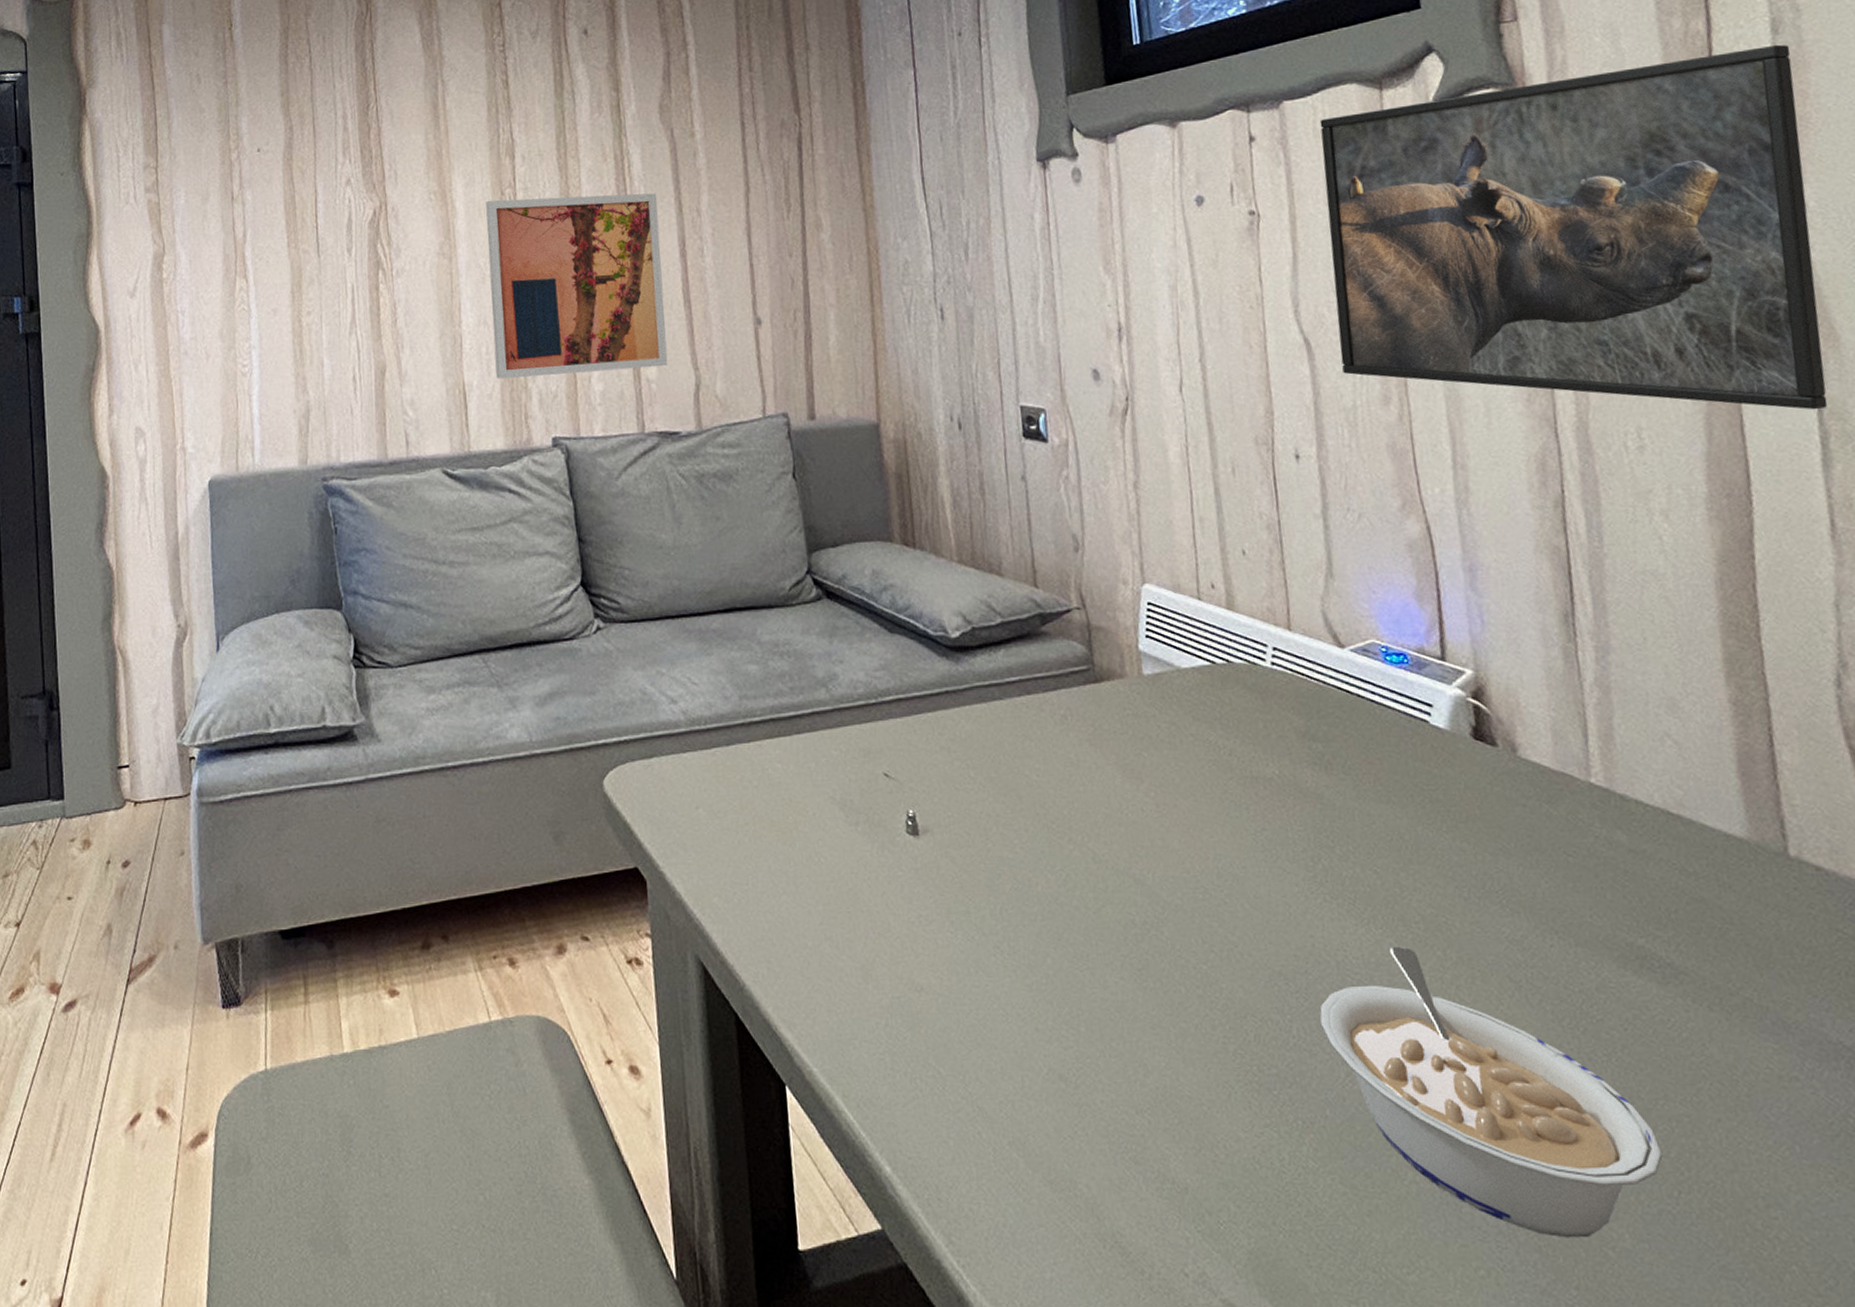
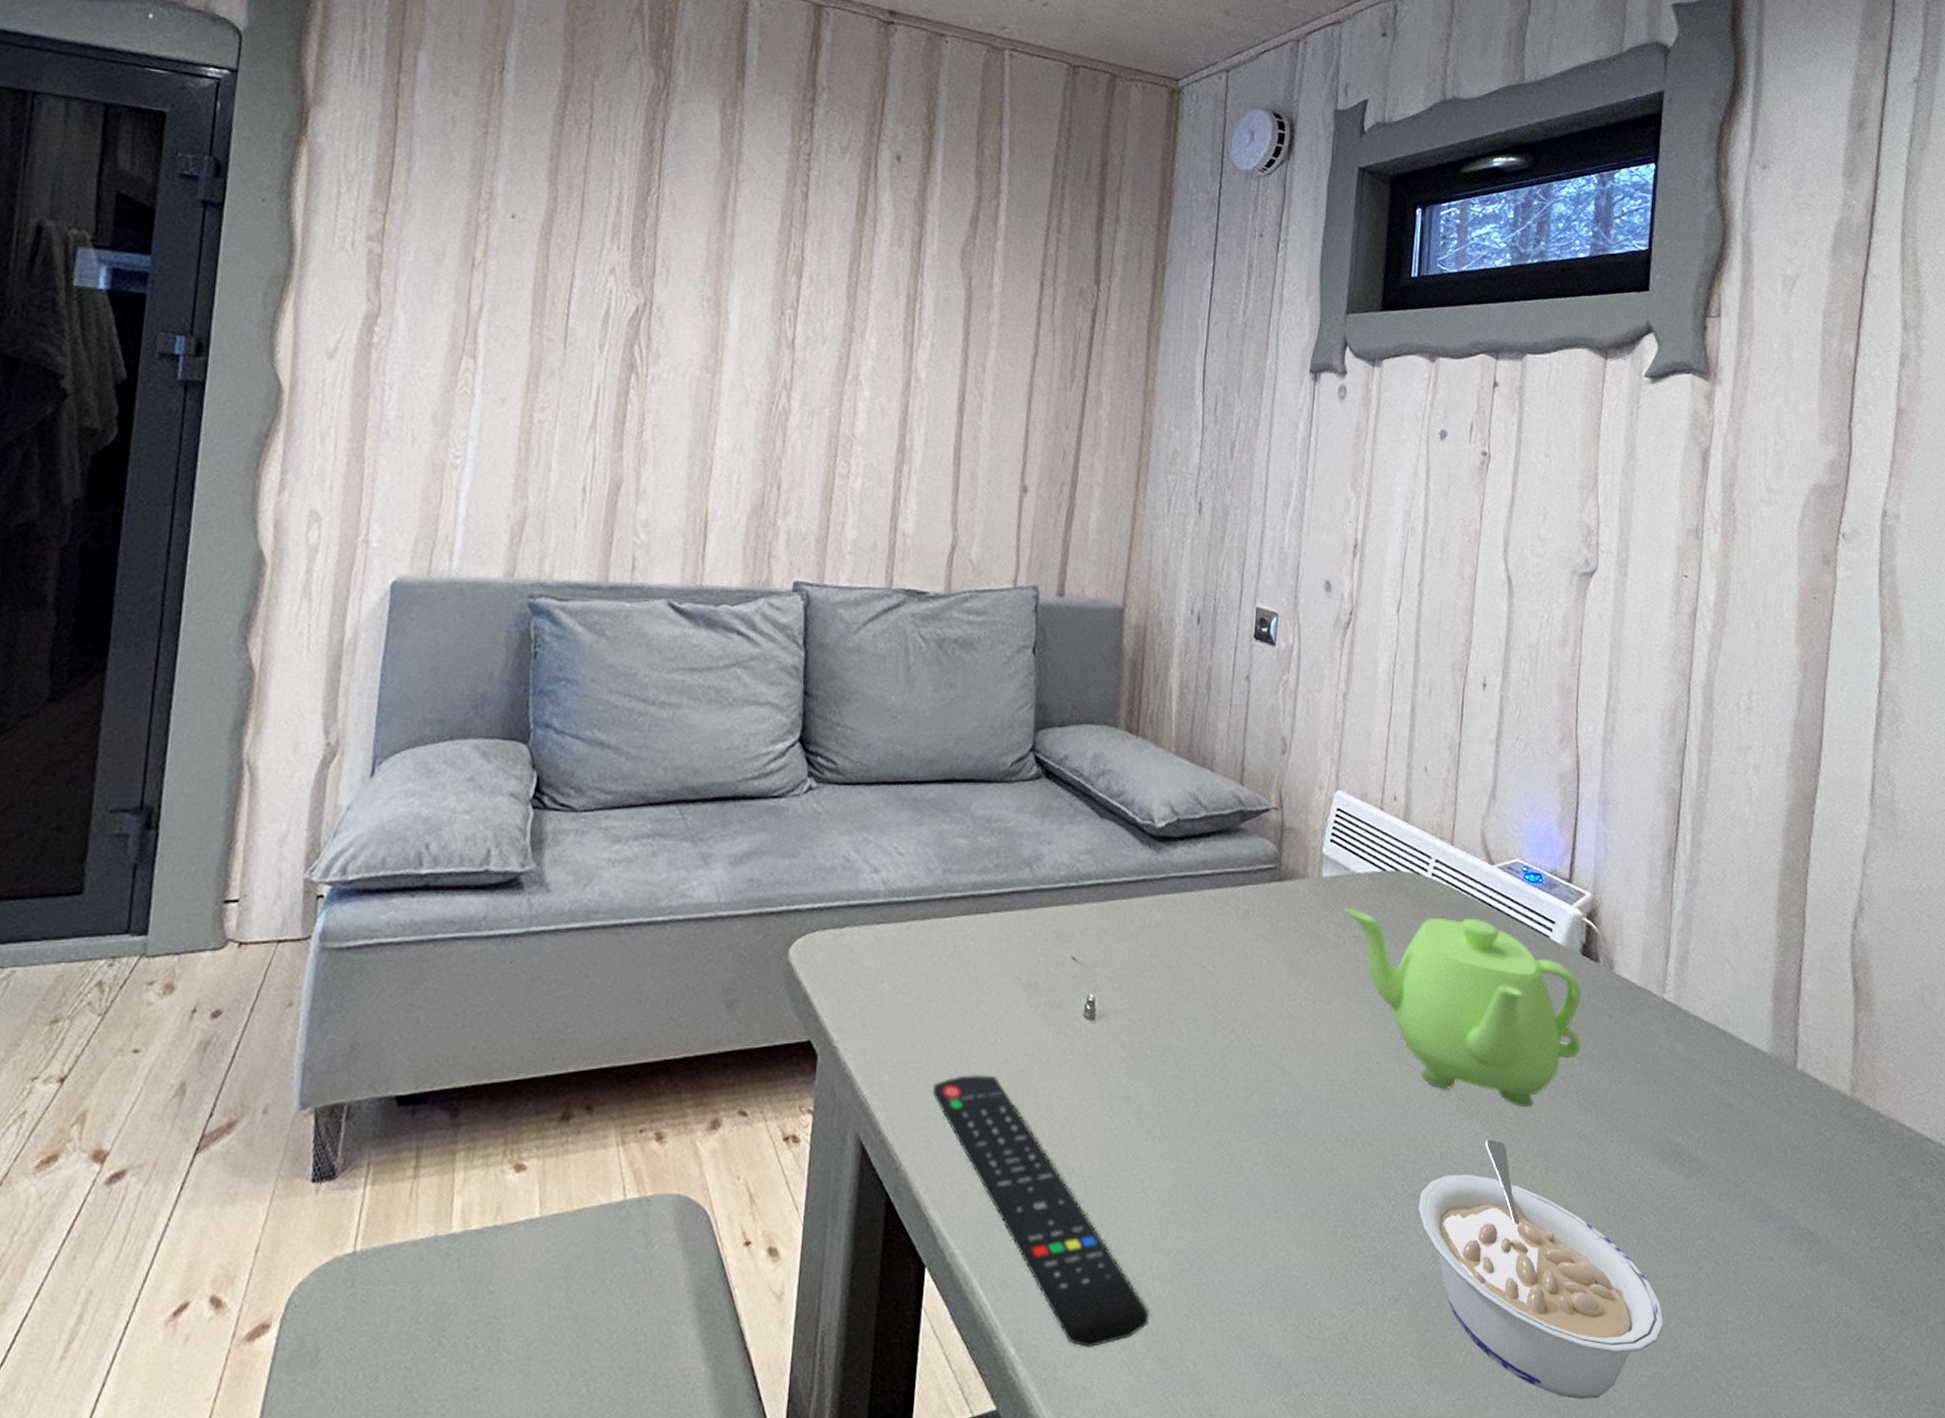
wall art: present [486,193,668,379] -> none [744,318,945,523]
remote control: none [764,893,1029,1168] -> present [932,1073,1149,1347]
teapot: none [1175,704,1492,911] -> present [1345,907,1582,1108]
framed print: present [1319,44,1828,410] -> none [1534,376,1910,692]

